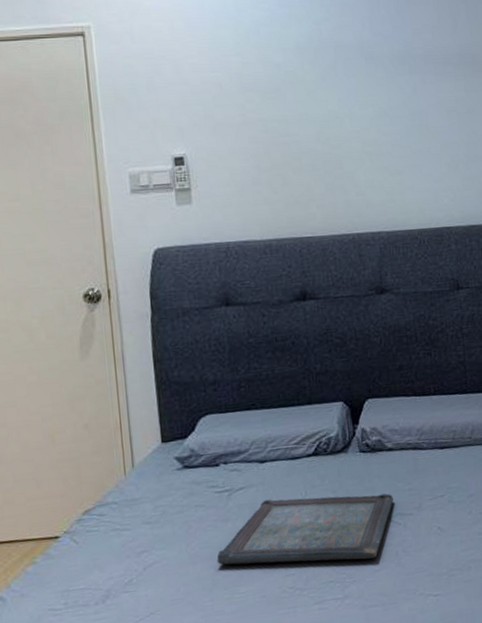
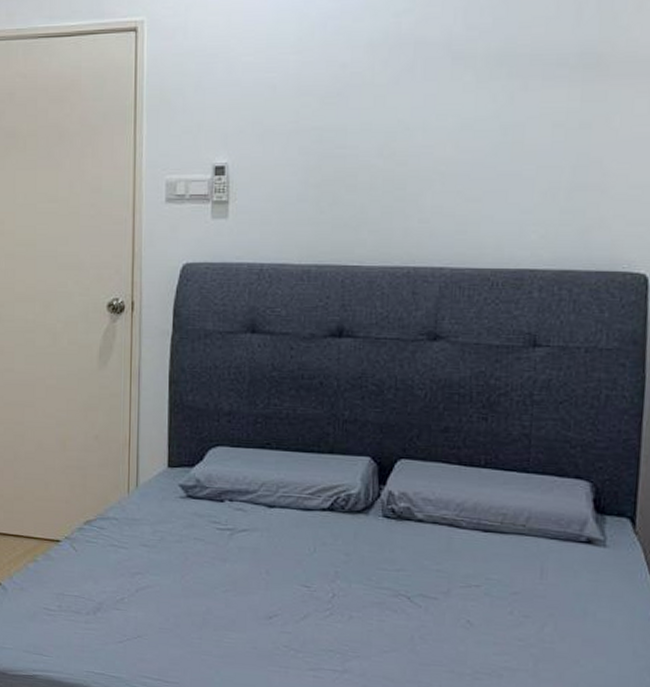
serving tray: present [216,493,394,565] -> none [210,547,416,638]

